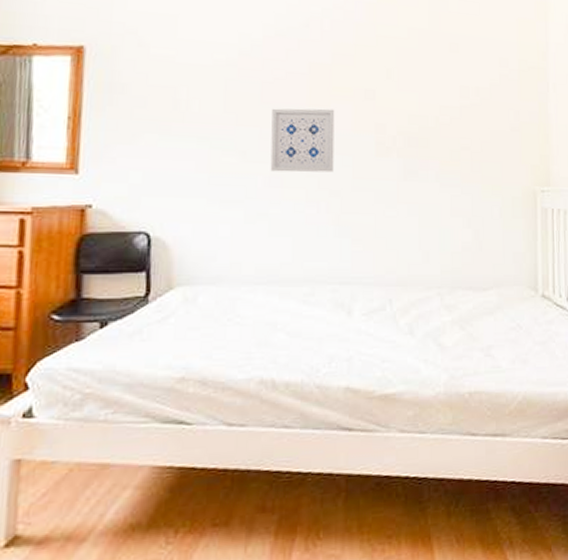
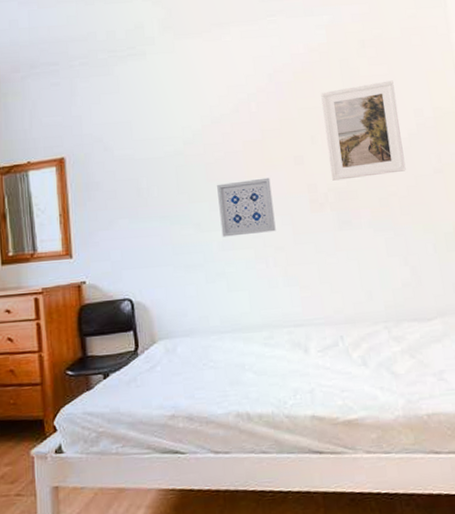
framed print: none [404,21,483,125] -> present [321,80,406,181]

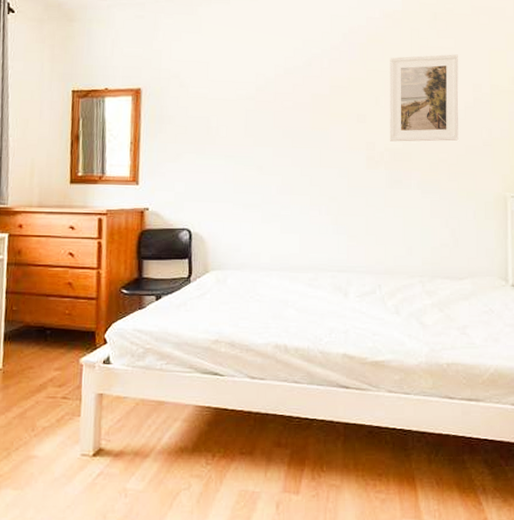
wall art: present [217,177,276,237] -> none [281,131,333,183]

